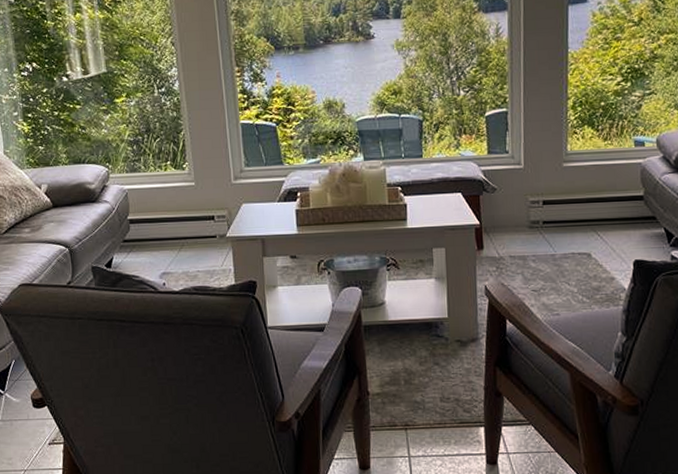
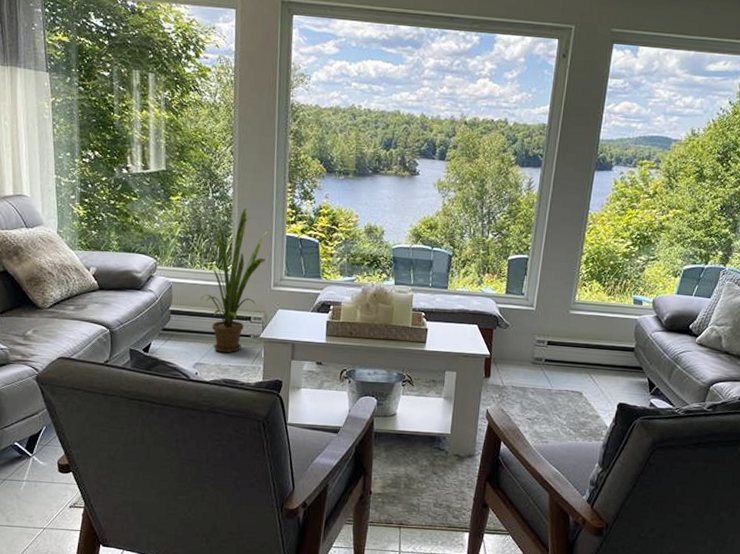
house plant: none [139,100,224,258] -> present [191,208,271,353]

